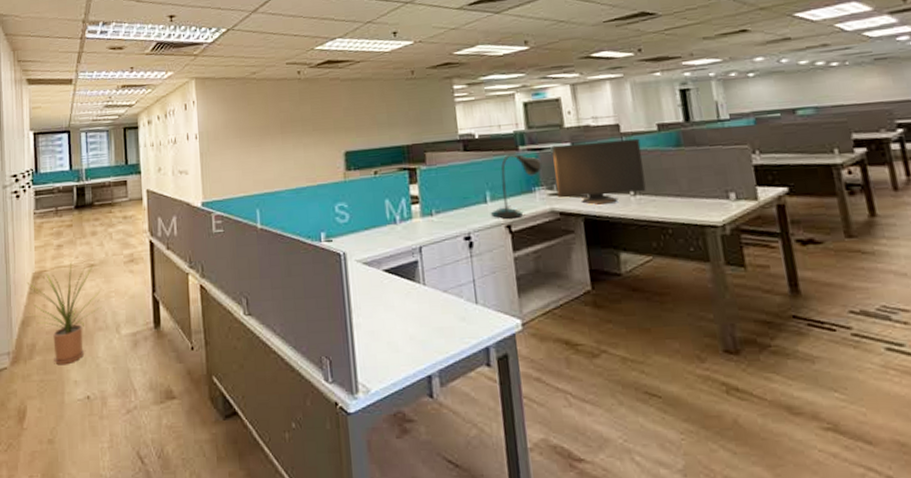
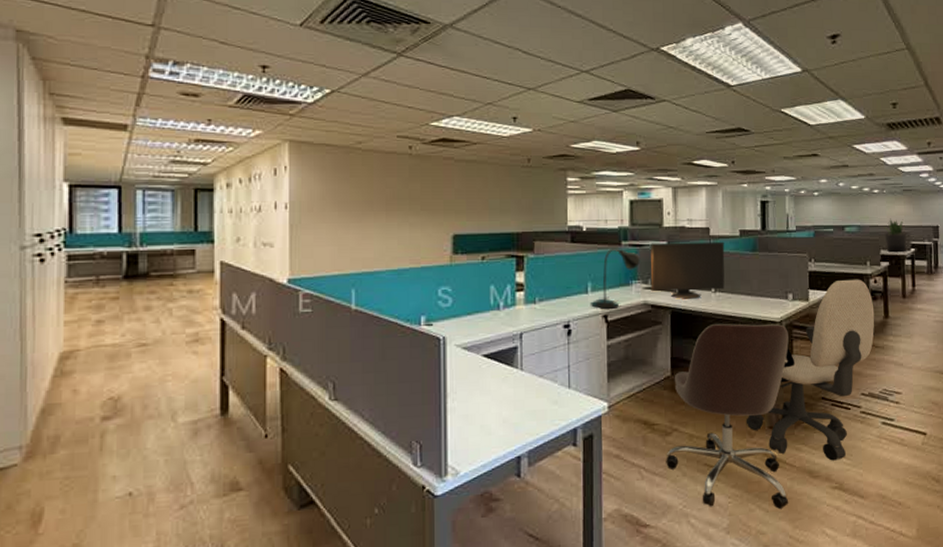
house plant: present [27,262,102,365] -> none [50,340,155,459]
office chair: none [596,229,764,451] -> present [666,323,789,509]
office chair: none [692,170,858,395] -> present [746,279,875,461]
planter: none [852,94,891,136] -> present [884,218,908,253]

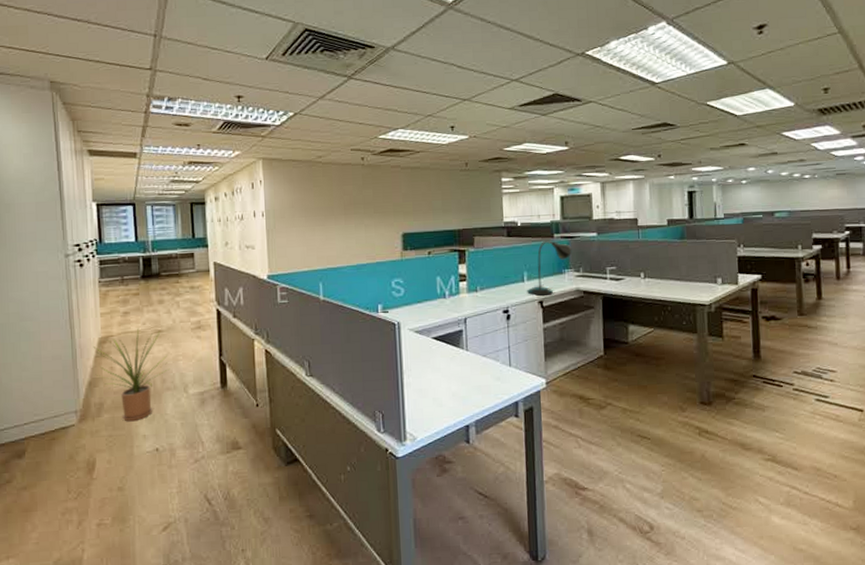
house plant: none [50,340,155,459] -> present [93,328,170,422]
computer monitor: present [650,241,725,299] -> none [581,231,654,286]
office chair: present [666,323,789,509] -> none [601,306,722,477]
office chair: present [746,279,875,461] -> none [677,262,807,435]
planter: present [884,218,908,253] -> none [816,202,841,236]

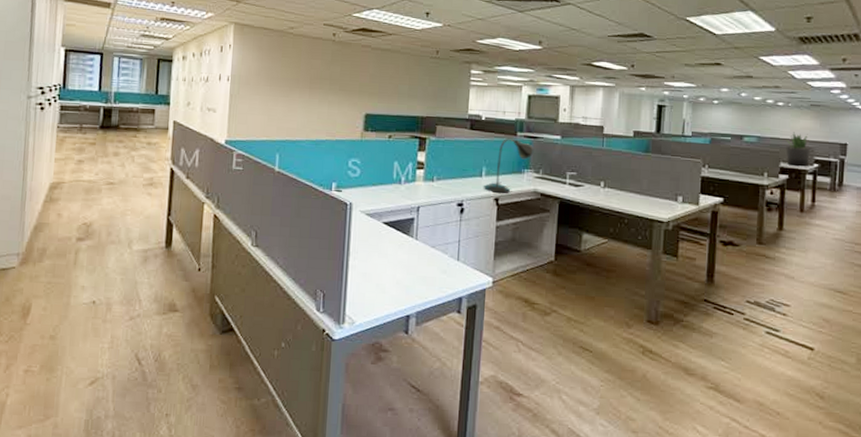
house plant: present [93,328,170,422] -> none [42,177,120,271]
planter: none [816,202,841,236] -> present [785,132,811,167]

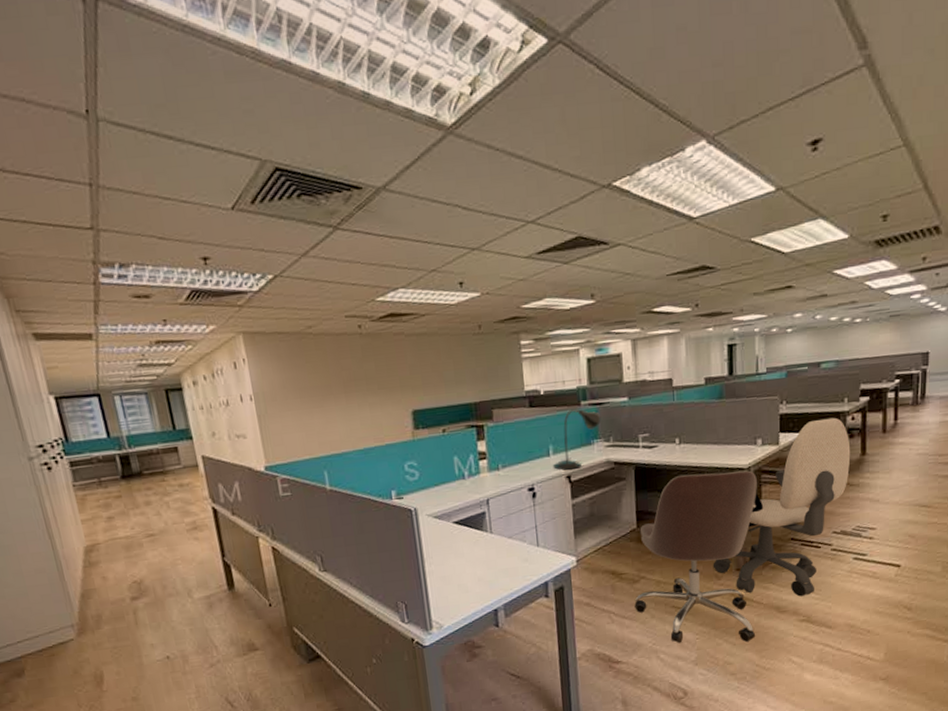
office chair: none [543,217,675,399] -> present [634,470,757,643]
office chair: none [624,188,768,362] -> present [712,417,851,597]
planter: present [785,132,811,167] -> none [865,348,892,386]

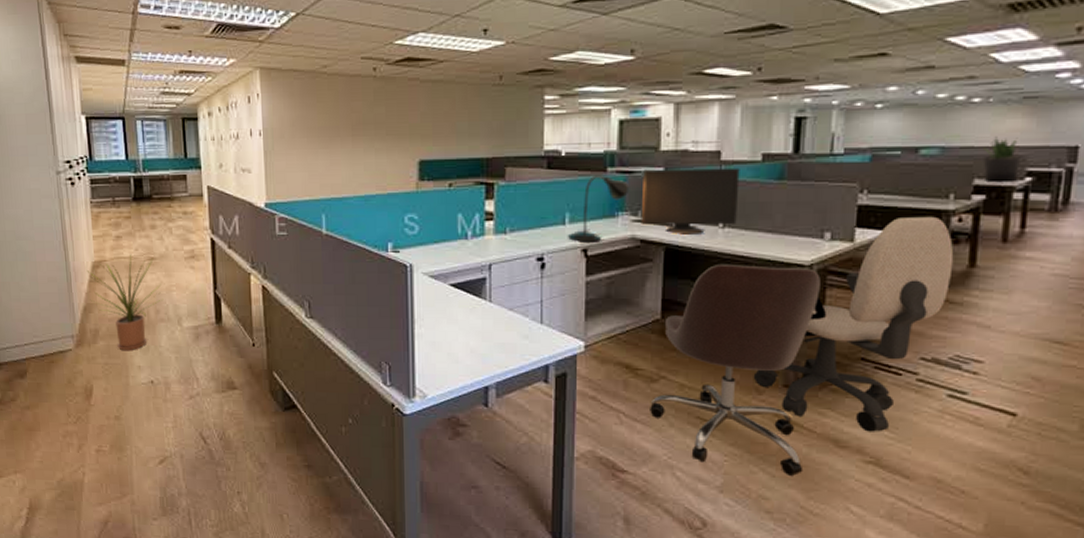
house plant: none [79,533,170,632] -> present [86,254,164,351]
computer monitor: none [611,391,690,454] -> present [641,168,740,235]
planter: none [865,348,892,386] -> present [982,136,1022,183]

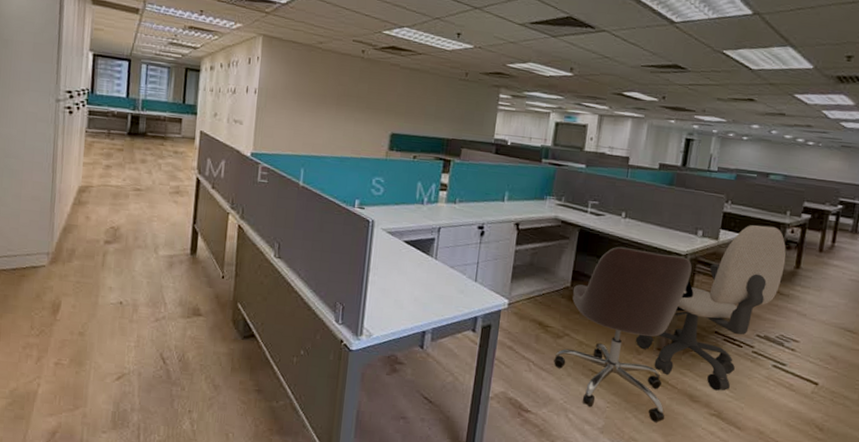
house plant: present [86,254,164,351] -> none [71,183,146,272]
desk lamp: present [568,175,630,242] -> none [505,163,558,219]
computer monitor: present [641,168,740,235] -> none [563,164,642,222]
planter: present [982,136,1022,183] -> none [811,172,837,207]

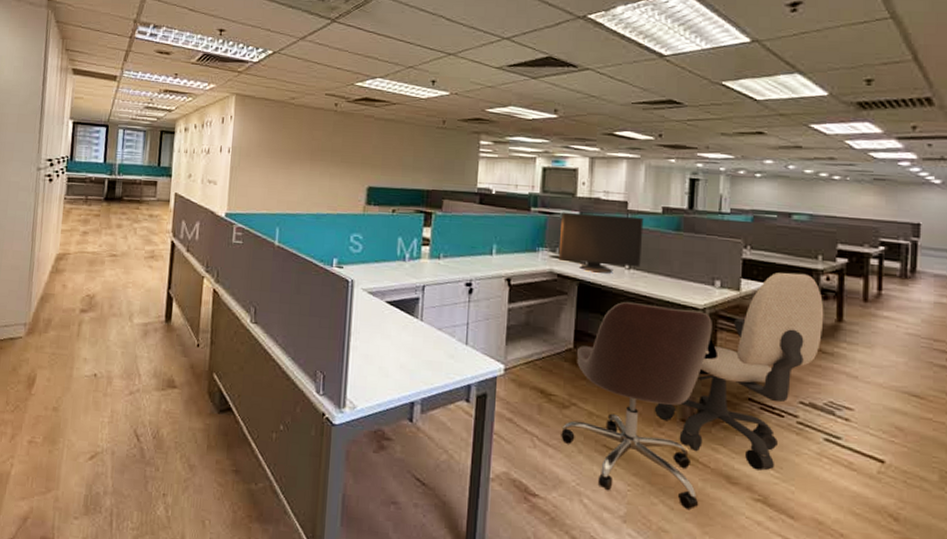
computer monitor: none [563,164,642,222] -> present [558,212,644,274]

